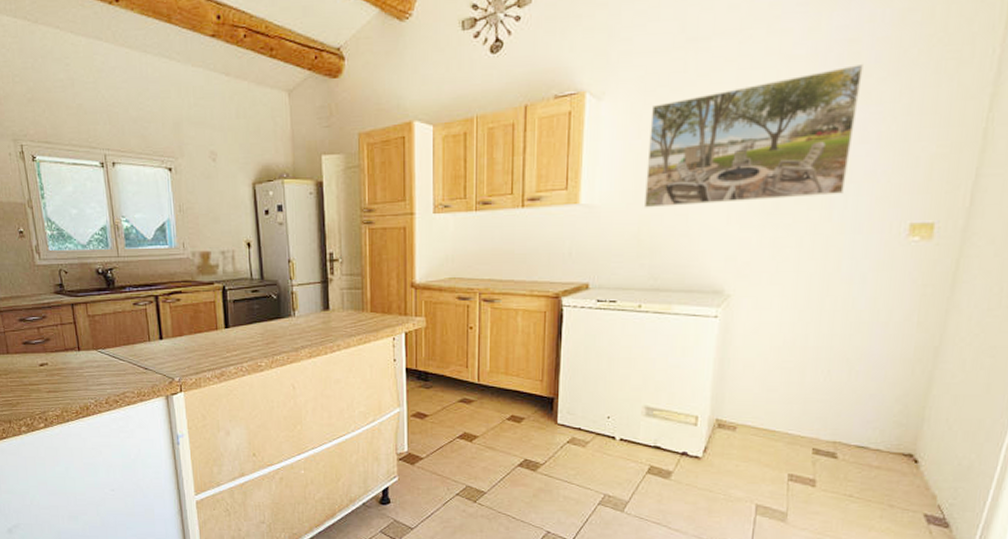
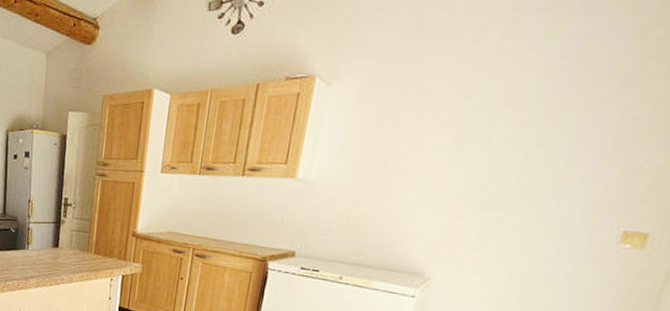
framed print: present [643,63,864,208] -> none [357,72,597,196]

